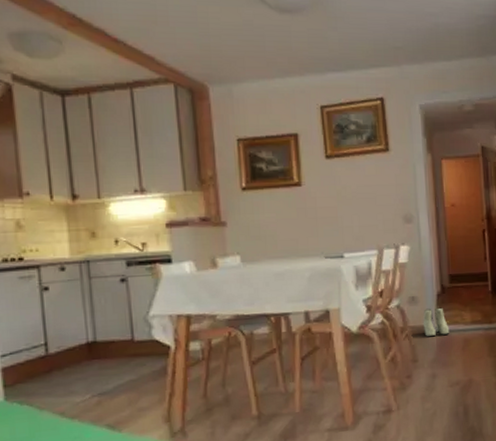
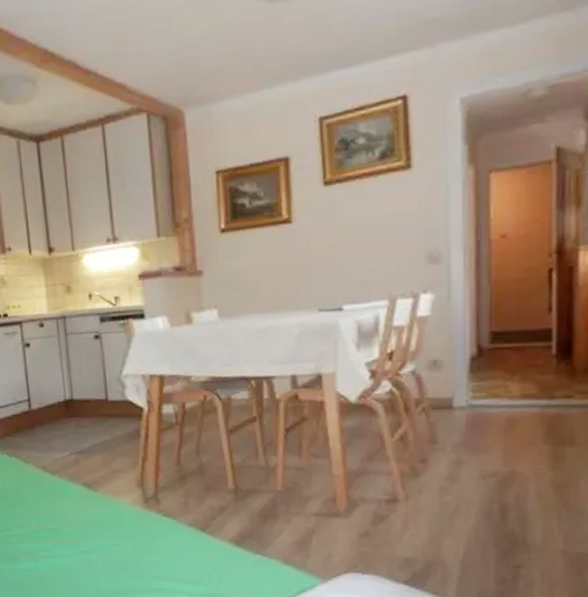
boots: present [423,307,450,337] -> none [447,375,486,413]

